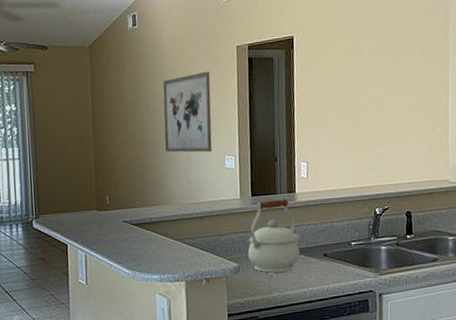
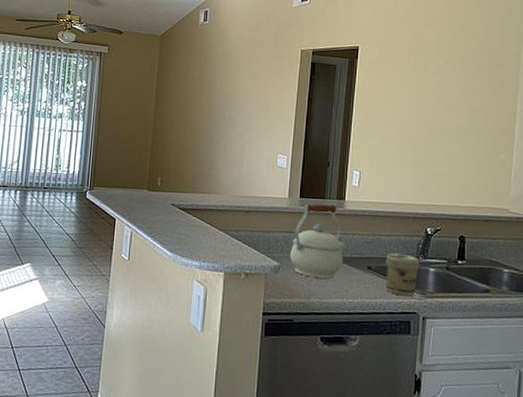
wall art: present [163,71,213,153] -> none [220,71,272,149]
jar: none [340,236,372,277] -> present [386,253,419,297]

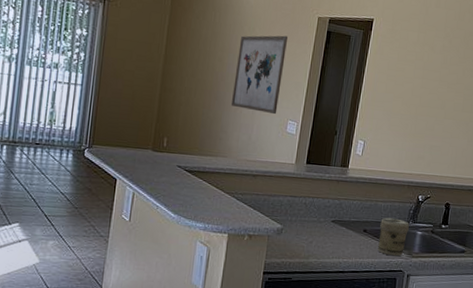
wall art: none [220,71,272,149] -> present [230,35,288,115]
kettle: present [290,204,346,279] -> none [293,170,346,241]

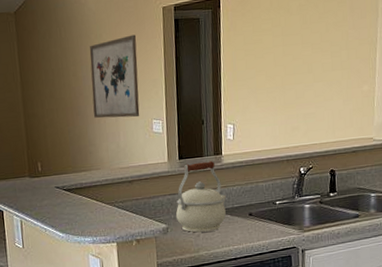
kettle: none [293,170,346,241] -> present [176,161,227,233]
jar: present [378,217,409,257] -> none [265,196,295,235]

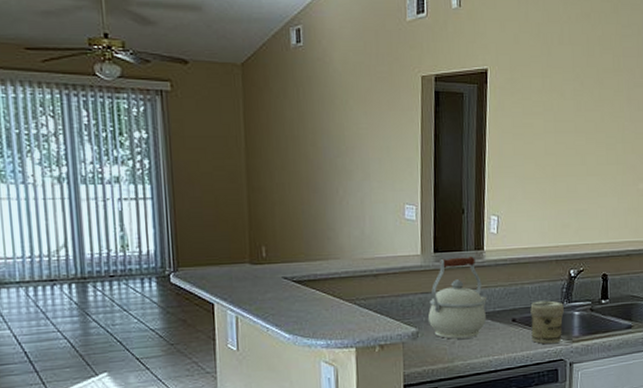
wall art: present [89,34,140,118] -> none [332,104,390,201]
jar: none [265,196,295,235] -> present [530,300,564,345]

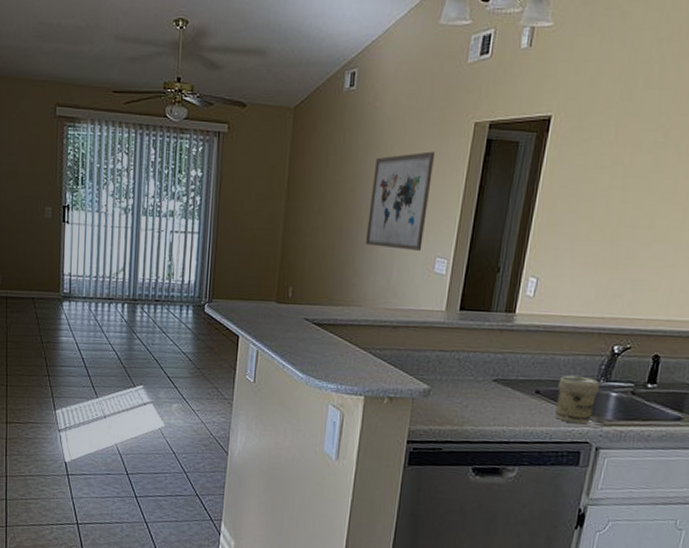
wall art: none [332,104,390,201] -> present [365,151,434,252]
kettle: present [428,256,488,339] -> none [443,317,512,404]

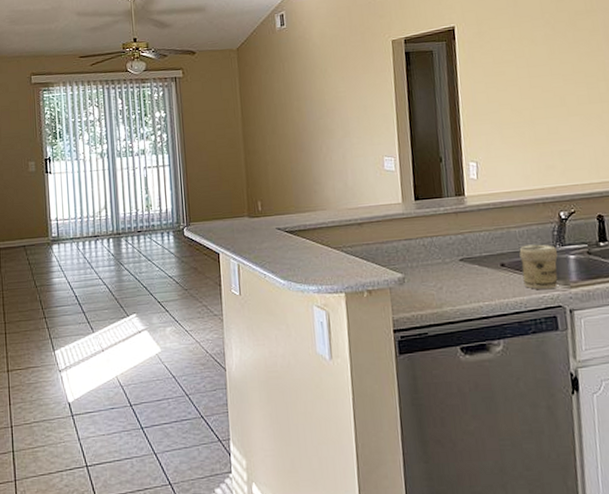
wall art: present [365,151,434,252] -> none [314,68,370,155]

